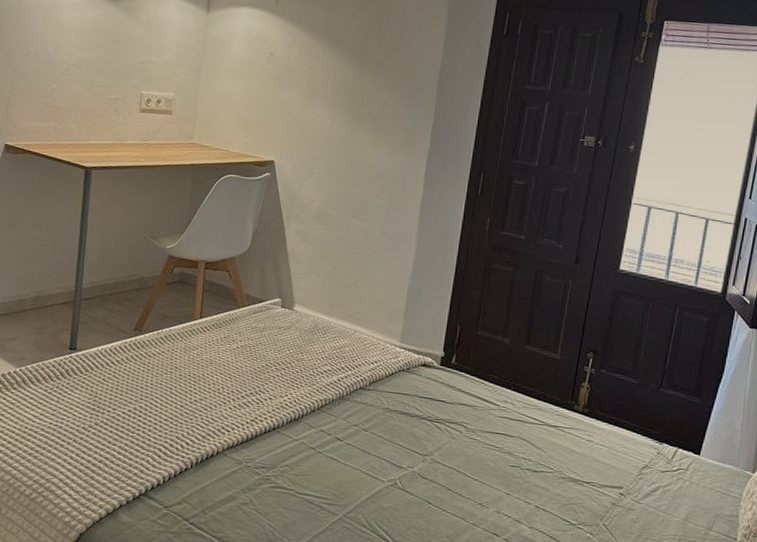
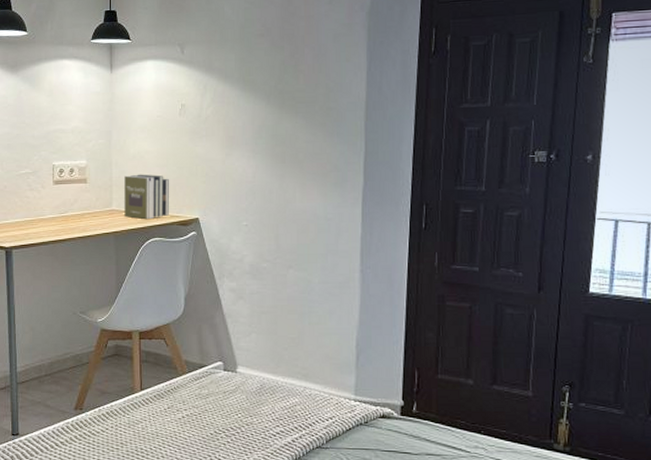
books: none [204,112,250,157] -> present [124,174,169,220]

